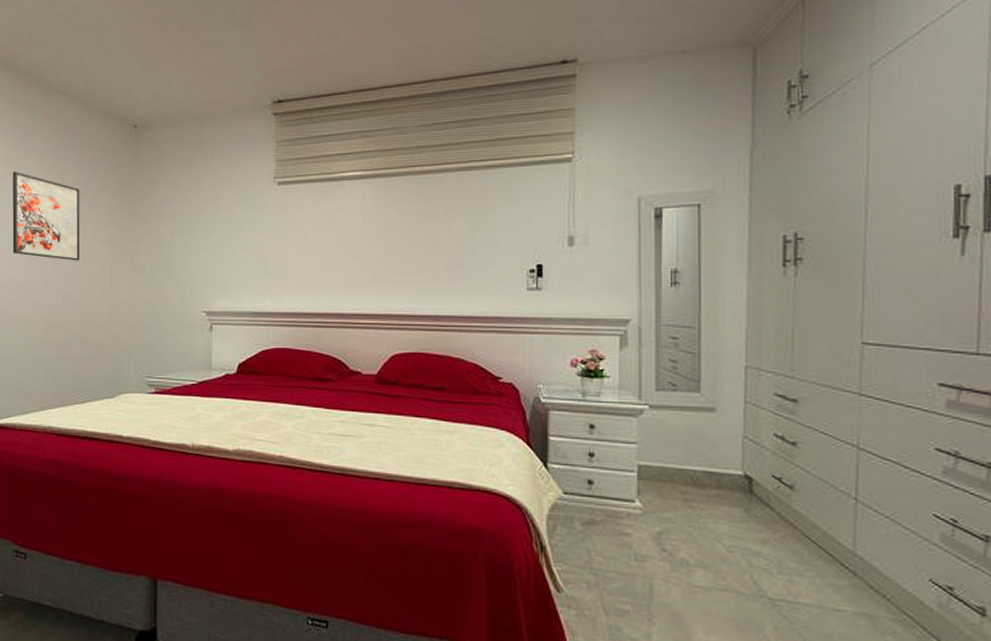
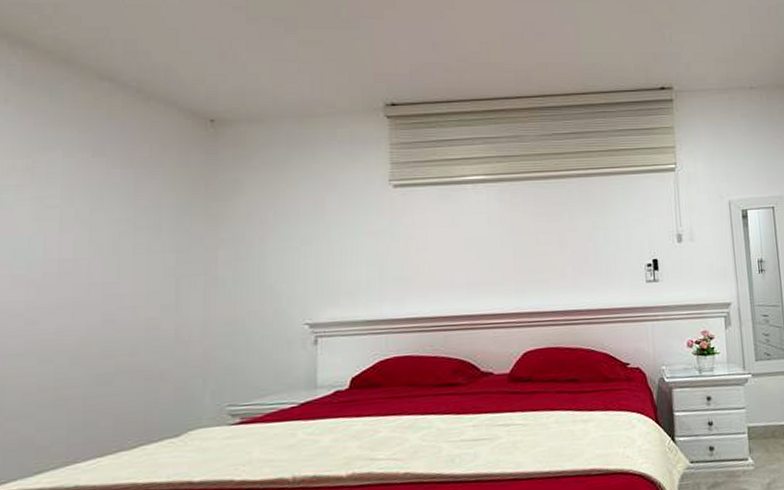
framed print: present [12,171,80,261] -> none [18,167,130,275]

